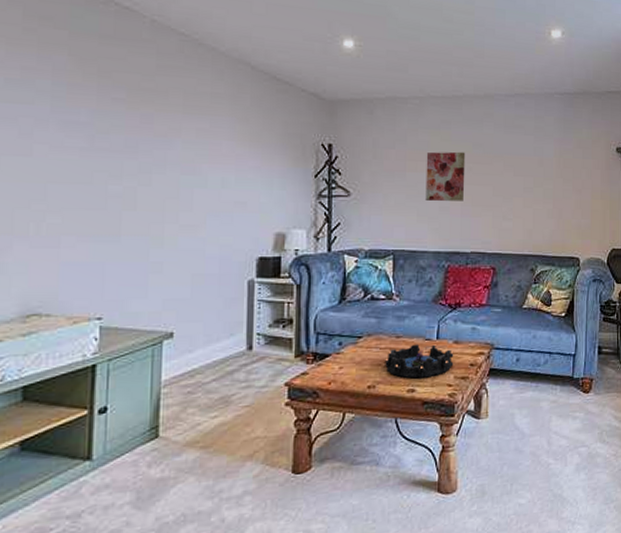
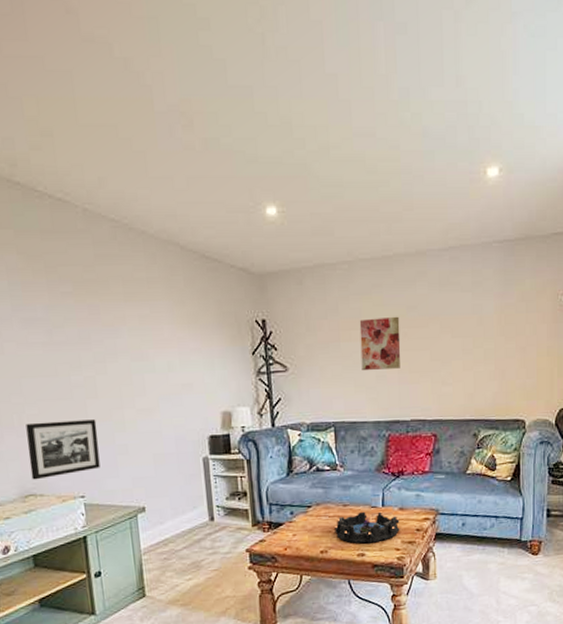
picture frame: none [39,232,130,298] -> present [26,419,100,480]

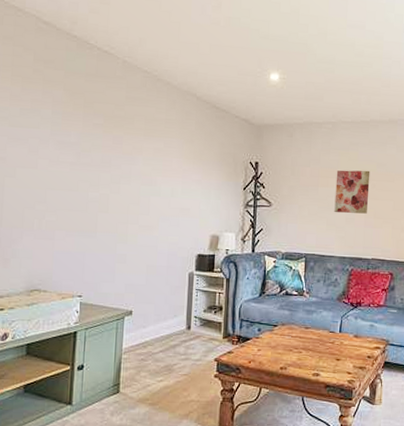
picture frame: present [26,419,100,480] -> none [39,228,104,278]
decorative bowl: present [334,511,400,544] -> none [295,335,354,365]

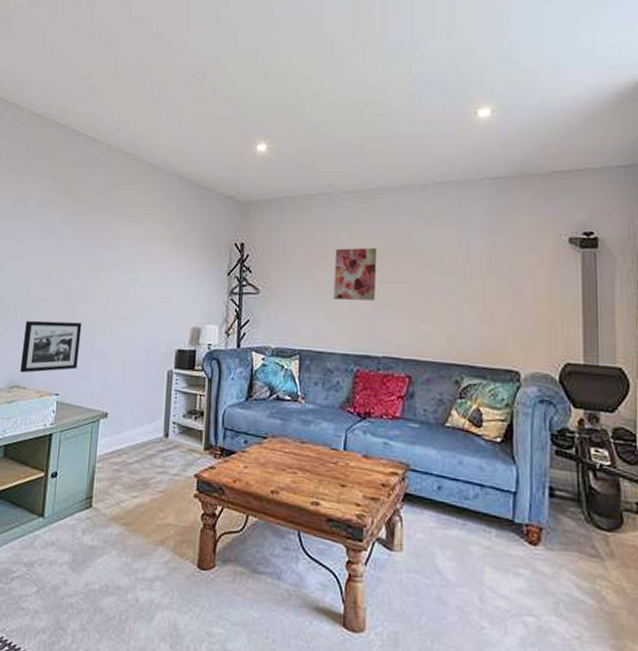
picture frame: none [39,228,104,278] -> present [20,320,82,373]

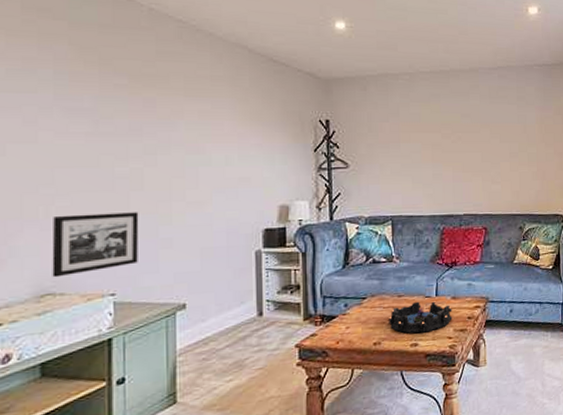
decorative bowl: none [289,452,363,492] -> present [389,301,453,334]
wall art: present [333,247,377,301] -> none [418,122,455,168]

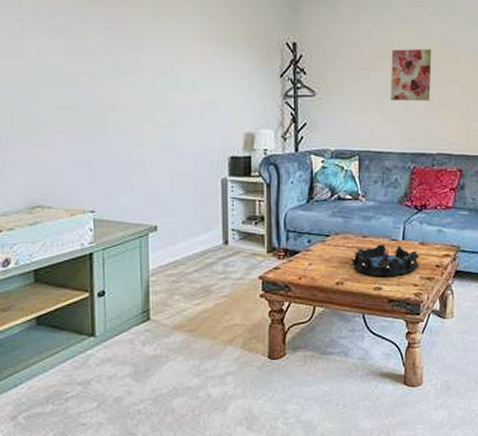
picture frame: present [52,212,139,278] -> none [39,131,114,191]
wall art: none [418,122,455,168] -> present [390,48,432,101]

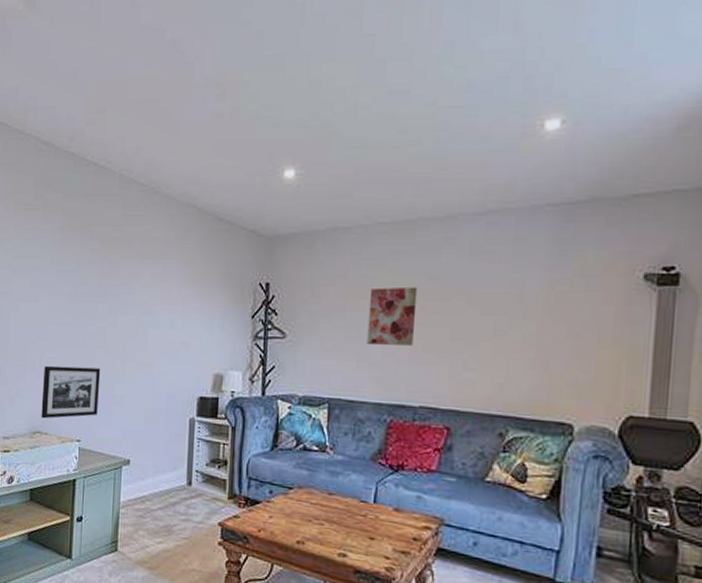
picture frame: none [39,131,114,191] -> present [41,365,101,419]
decorative bowl: present [352,244,420,277] -> none [315,504,393,545]

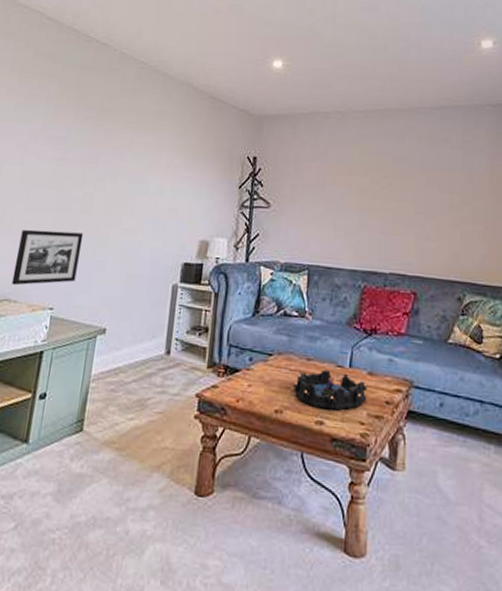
decorative bowl: none [315,504,393,545] -> present [294,369,368,411]
wall art: present [367,286,418,346] -> none [343,165,387,218]

